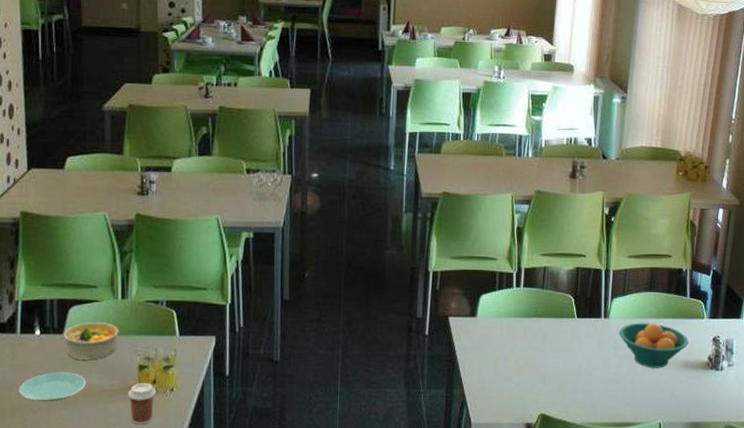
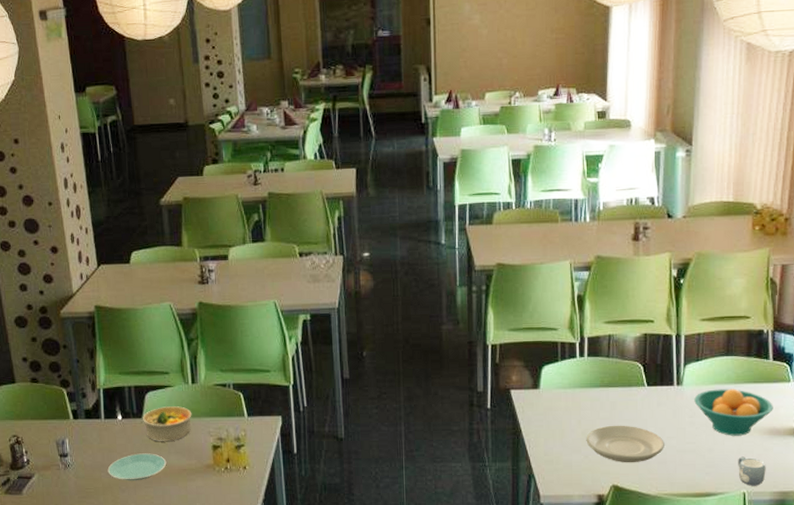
coffee cup: present [128,382,157,425] -> none [205,461,231,501]
plate: none [518,355,590,393] -> present [586,425,664,463]
mug: none [656,388,680,417] -> present [738,456,766,486]

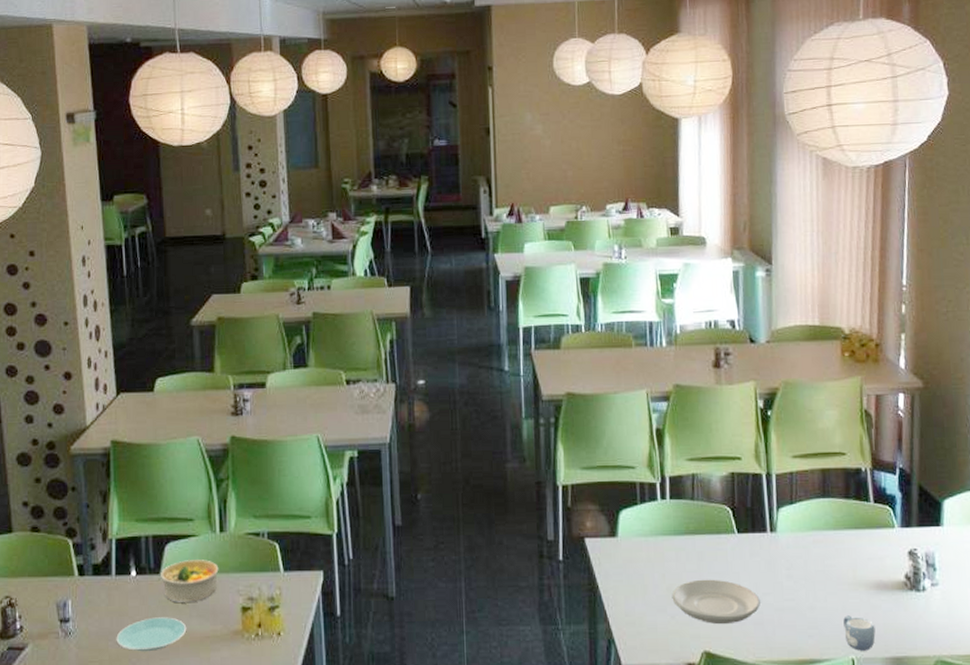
fruit bowl: present [694,389,773,436] -> none [790,536,879,591]

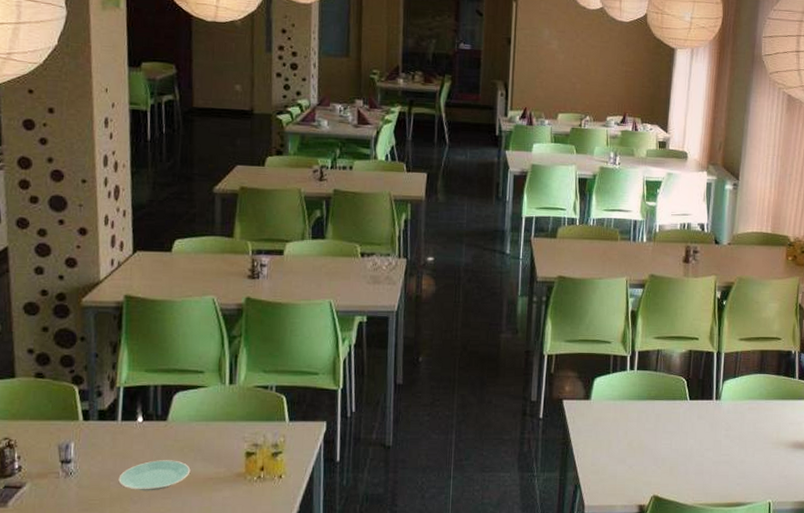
bowl: present [161,560,219,602] -> none [168,409,226,447]
plate: present [672,579,760,625] -> none [631,437,702,474]
mug: present [843,615,876,651] -> none [765,468,789,496]

